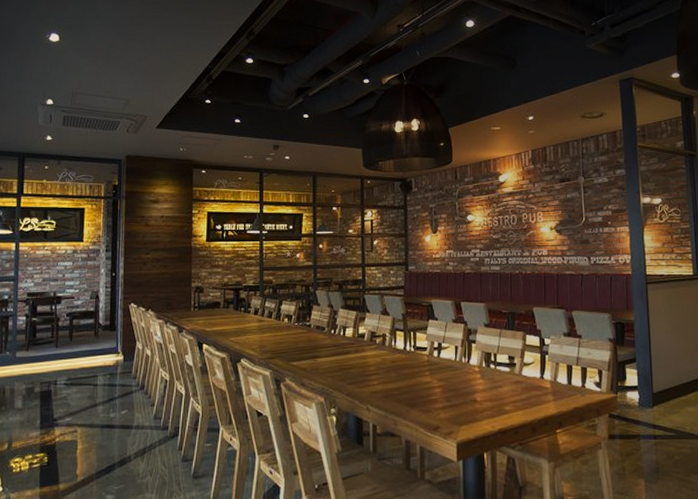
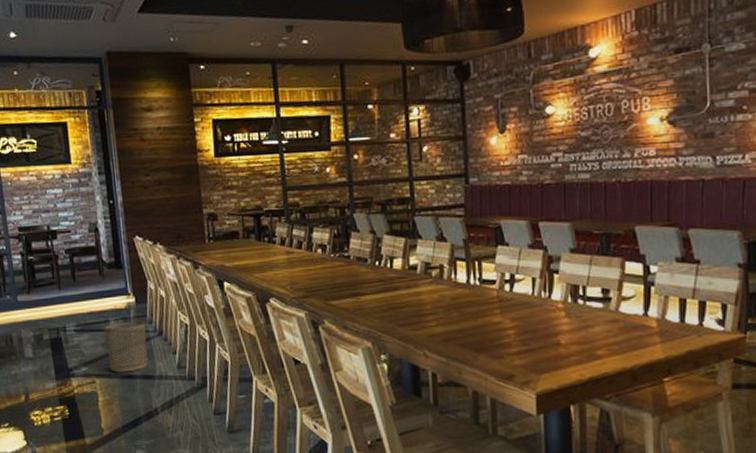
waste bin: none [91,376,130,423] -> present [104,320,148,373]

